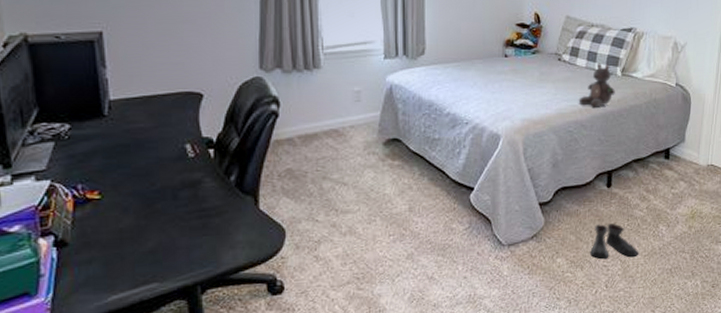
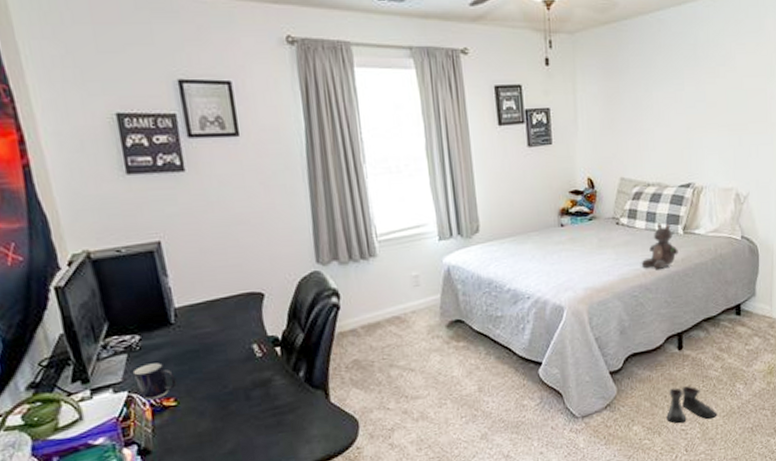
mug: none [58,154,103,191] -> present [132,362,177,401]

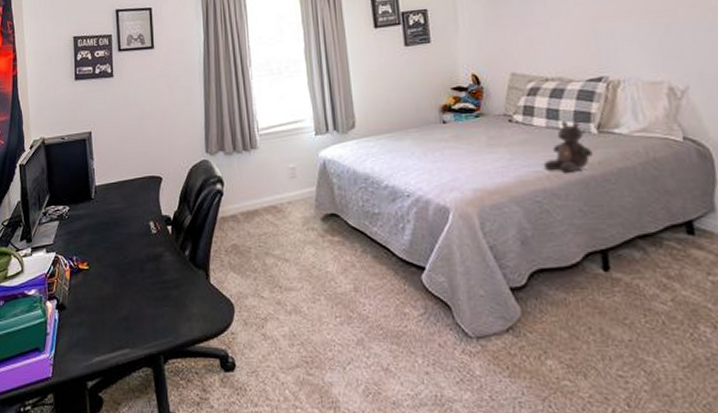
mug: present [132,362,177,401] -> none [61,231,90,262]
socks: present [666,386,717,423] -> none [593,318,673,367]

